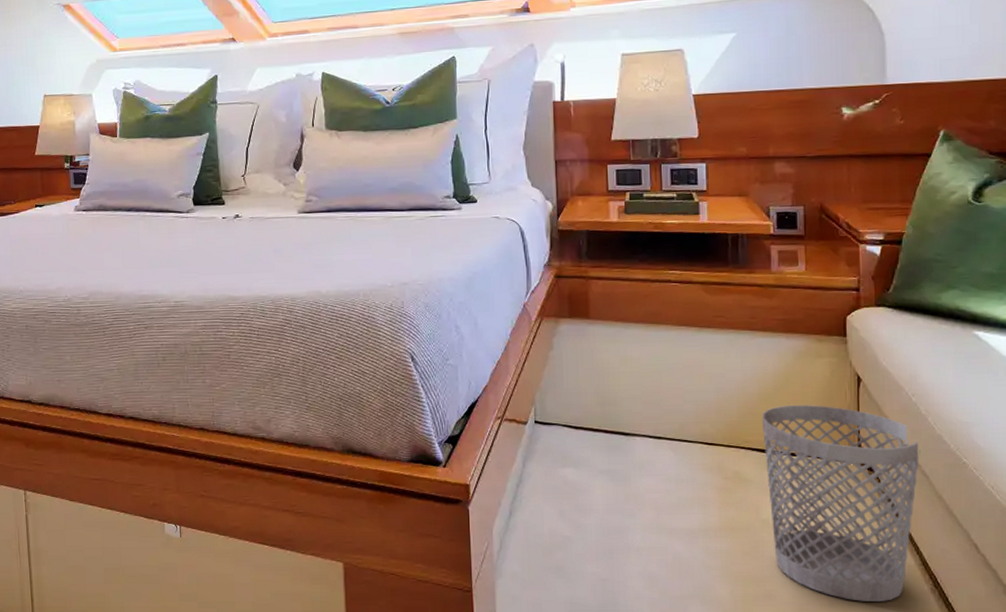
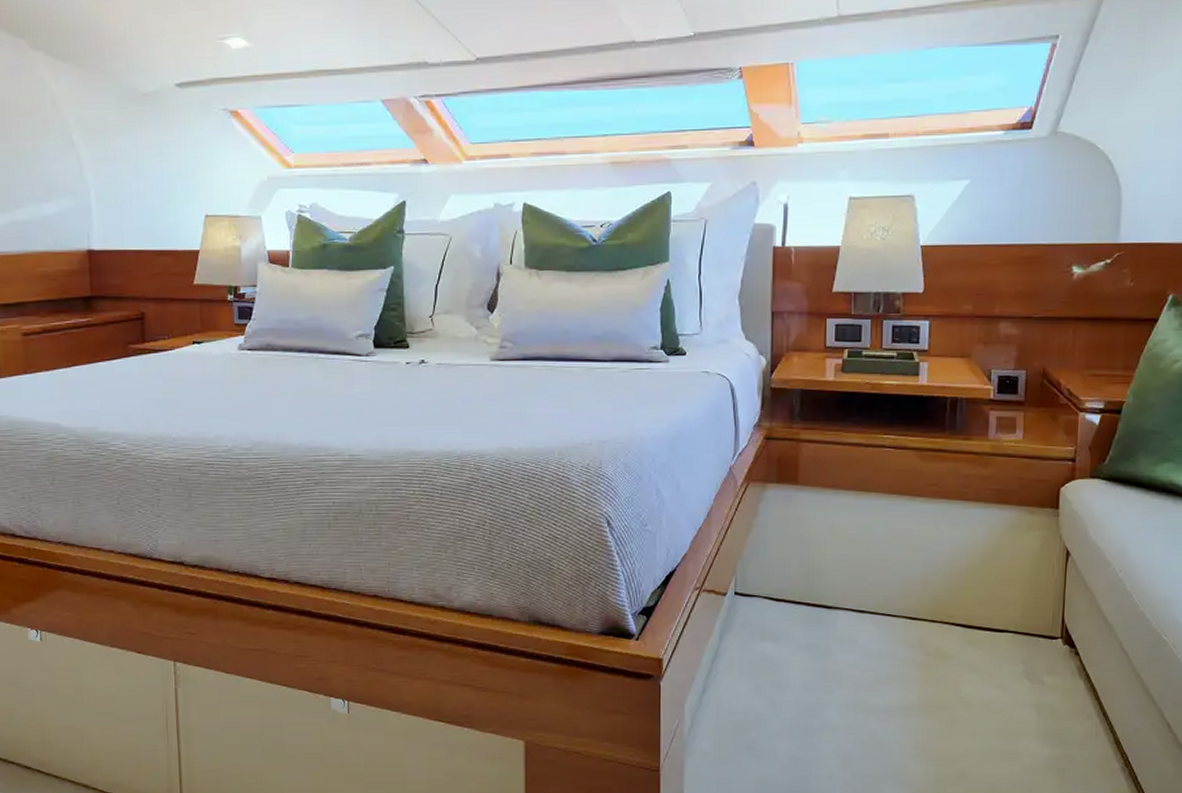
wastebasket: present [761,405,921,602] -> none [967,579,1123,781]

